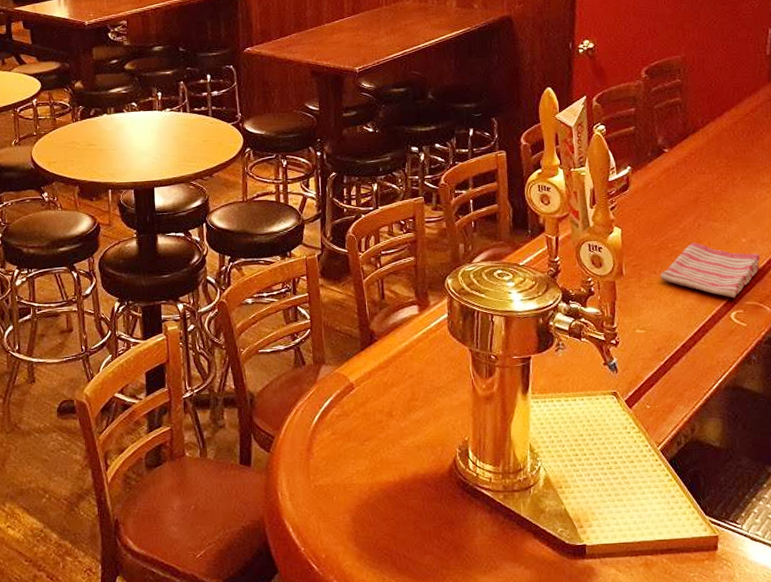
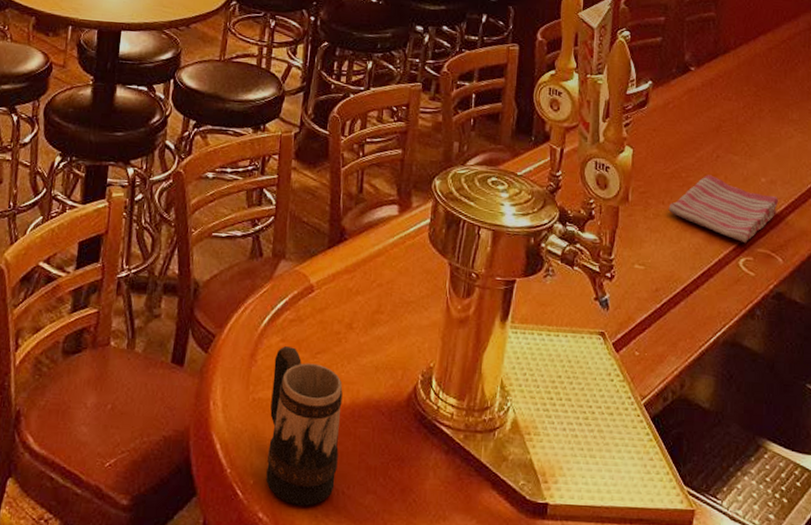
beer mug: none [328,438,396,571] -> present [266,346,343,506]

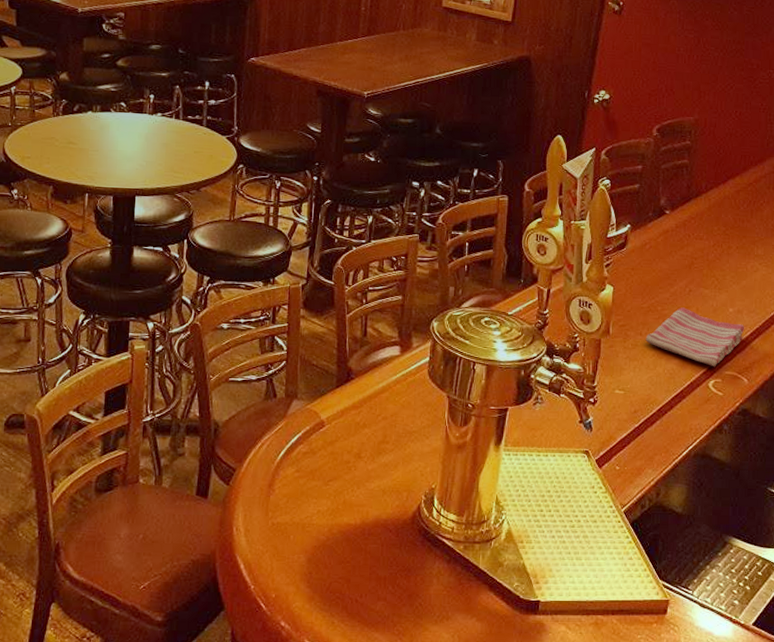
beer mug: present [266,346,343,506] -> none [287,476,354,614]

